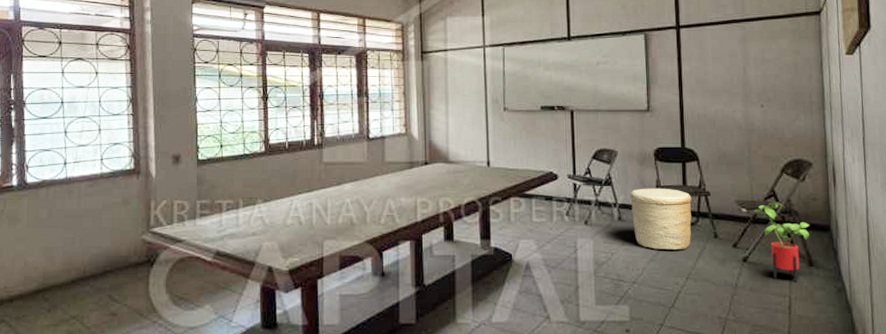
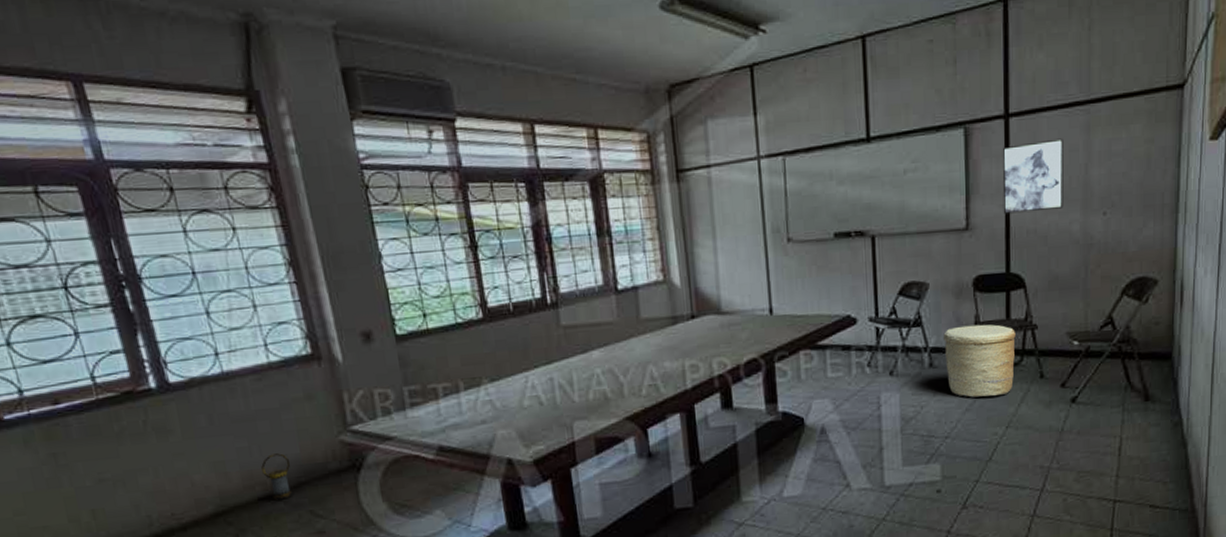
lantern: none [79,245,102,284] -> present [261,453,293,500]
wall art: none [675,46,727,101] -> present [1002,138,1064,214]
house plant: present [753,202,810,282] -> none [1086,330,1149,420]

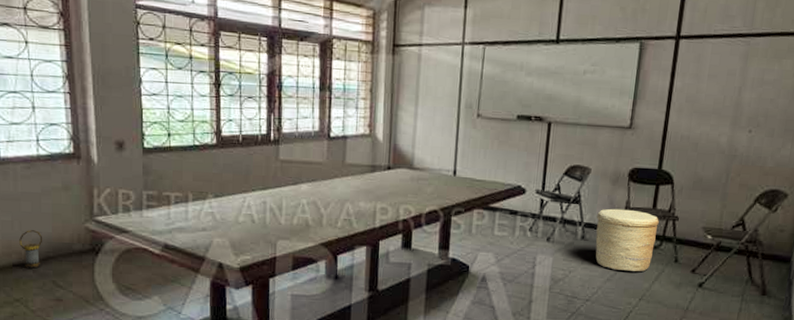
wall art: present [1002,138,1064,214] -> none [663,62,724,122]

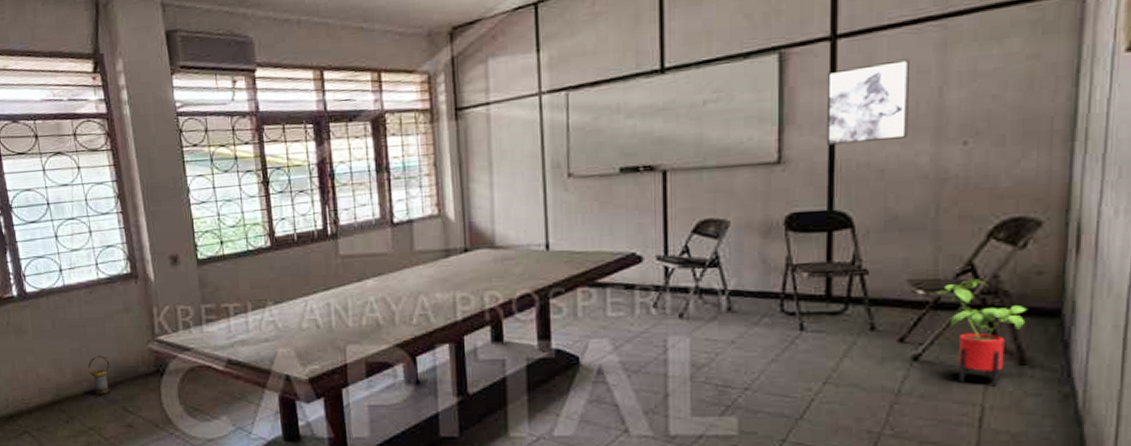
basket: present [595,208,659,272] -> none [746,267,839,347]
wall art: none [663,62,724,122] -> present [826,59,909,146]
house plant: none [718,230,771,309] -> present [935,279,1027,387]

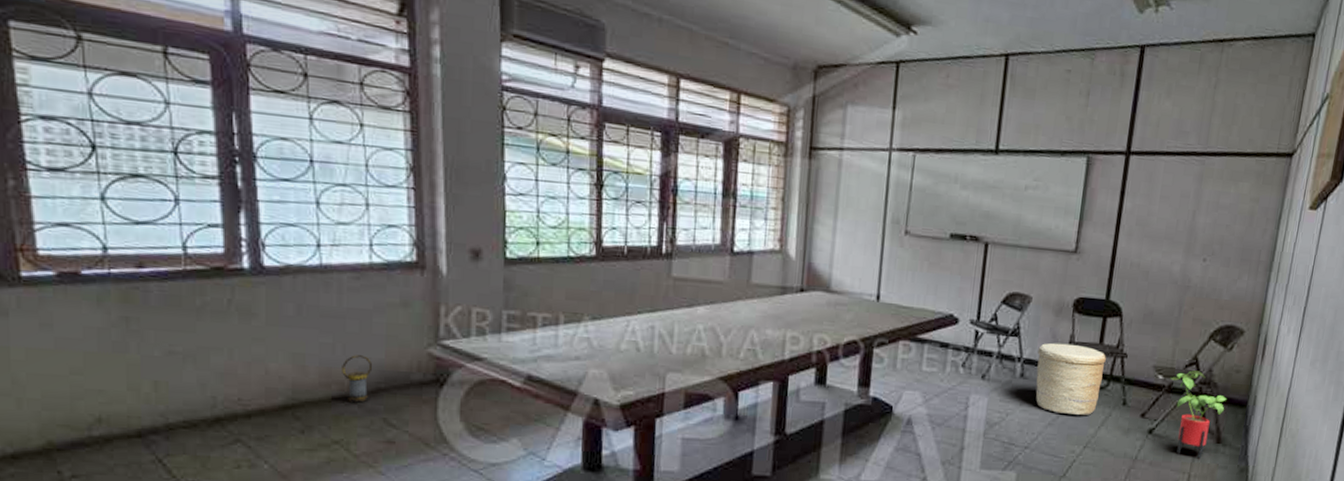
basket: none [746,267,839,347] -> present [1035,342,1106,415]
wall art: present [826,59,909,146] -> none [1111,181,1177,248]

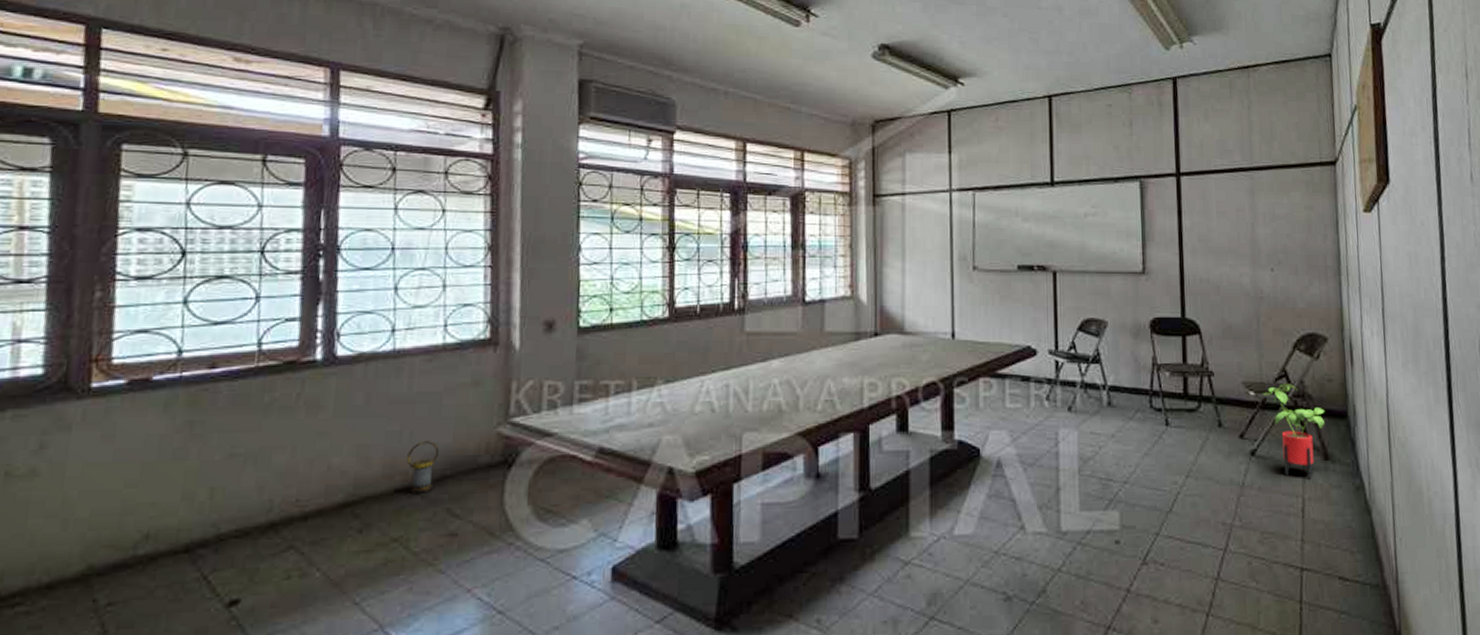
basket: present [1035,342,1106,415] -> none [1122,366,1193,442]

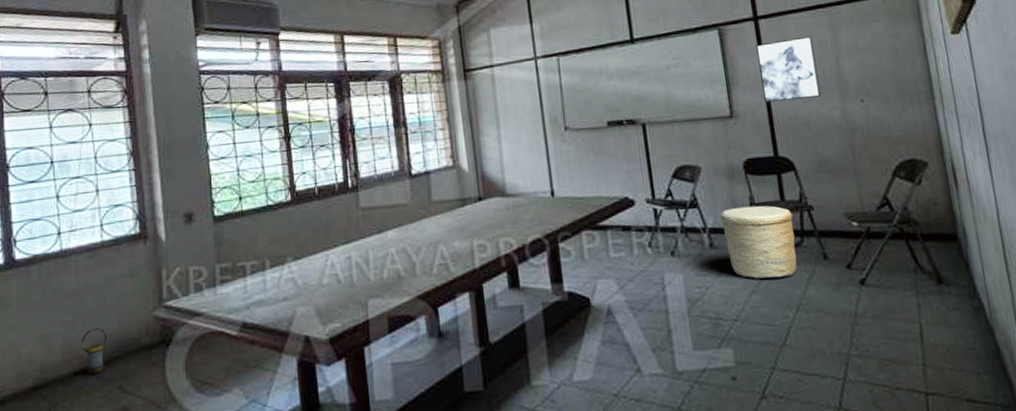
basket: none [1122,366,1193,442] -> present [720,205,797,279]
wall art: none [1175,198,1234,262] -> present [756,36,821,103]
house plant: present [1262,383,1325,479] -> none [865,211,934,304]

